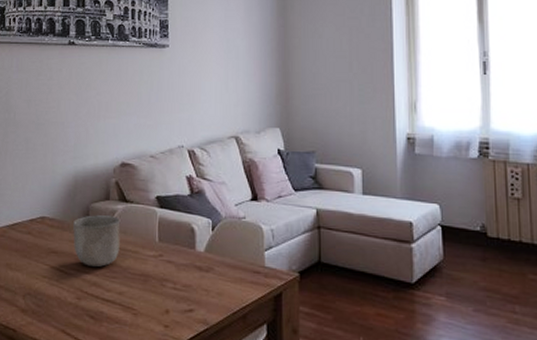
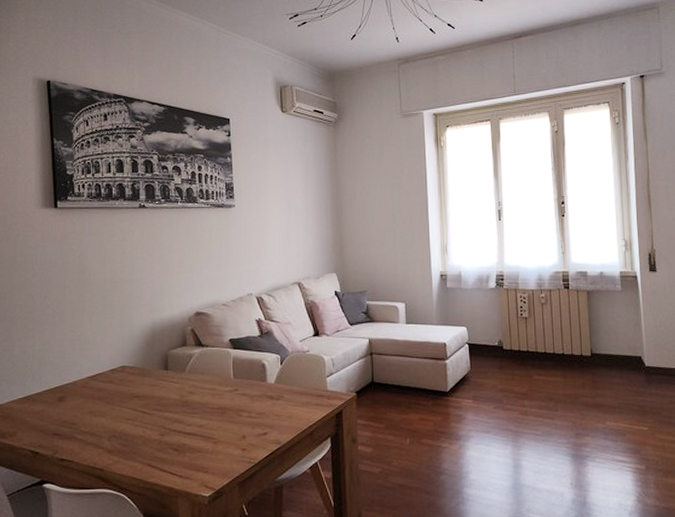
bowl: present [73,215,121,267] -> none [153,360,198,405]

